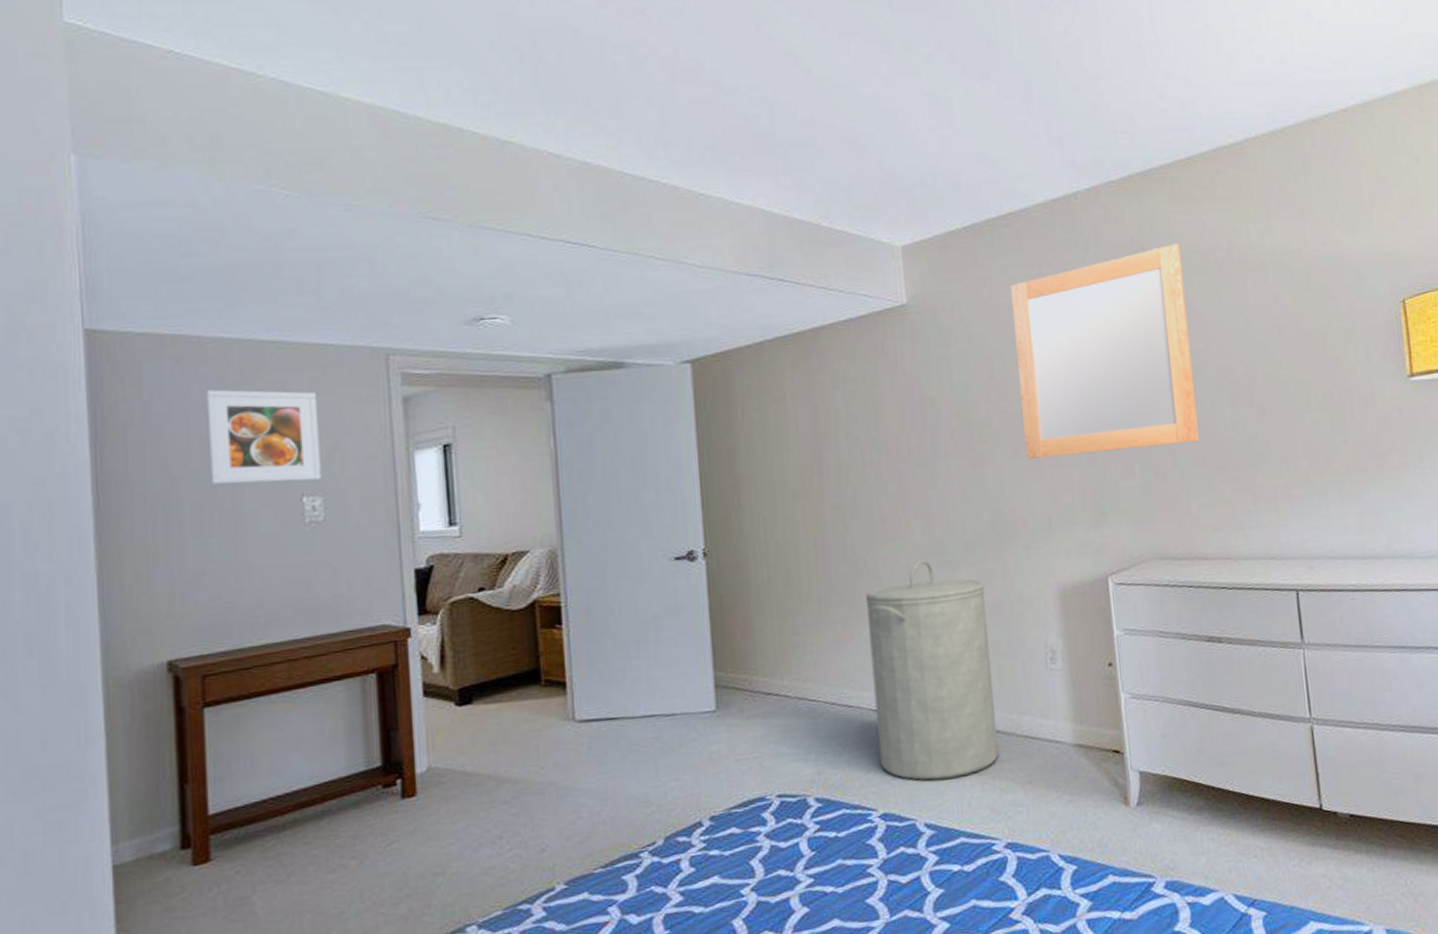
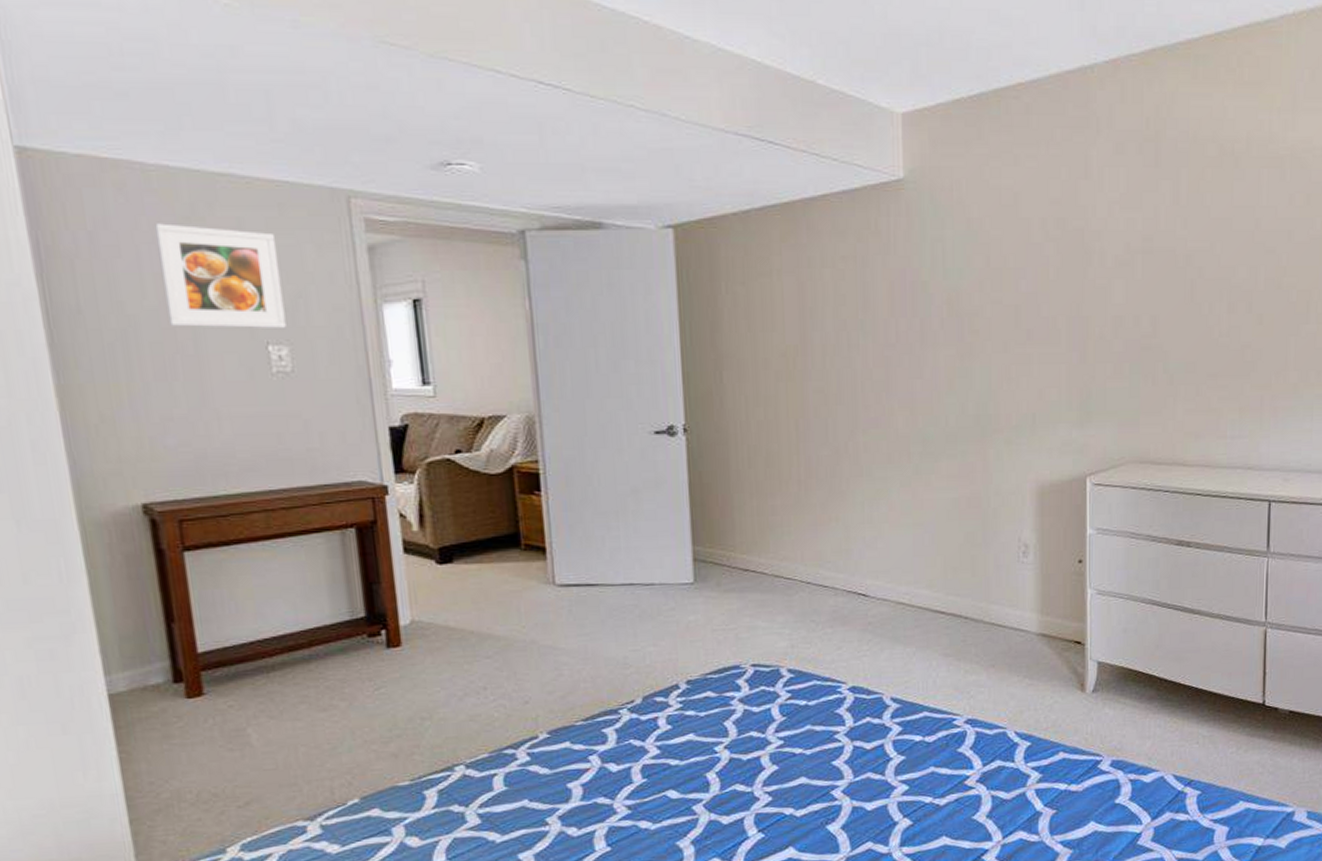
laundry hamper: present [865,560,999,781] -> none [844,449,966,659]
home mirror: present [1011,243,1199,459] -> none [1015,130,1197,353]

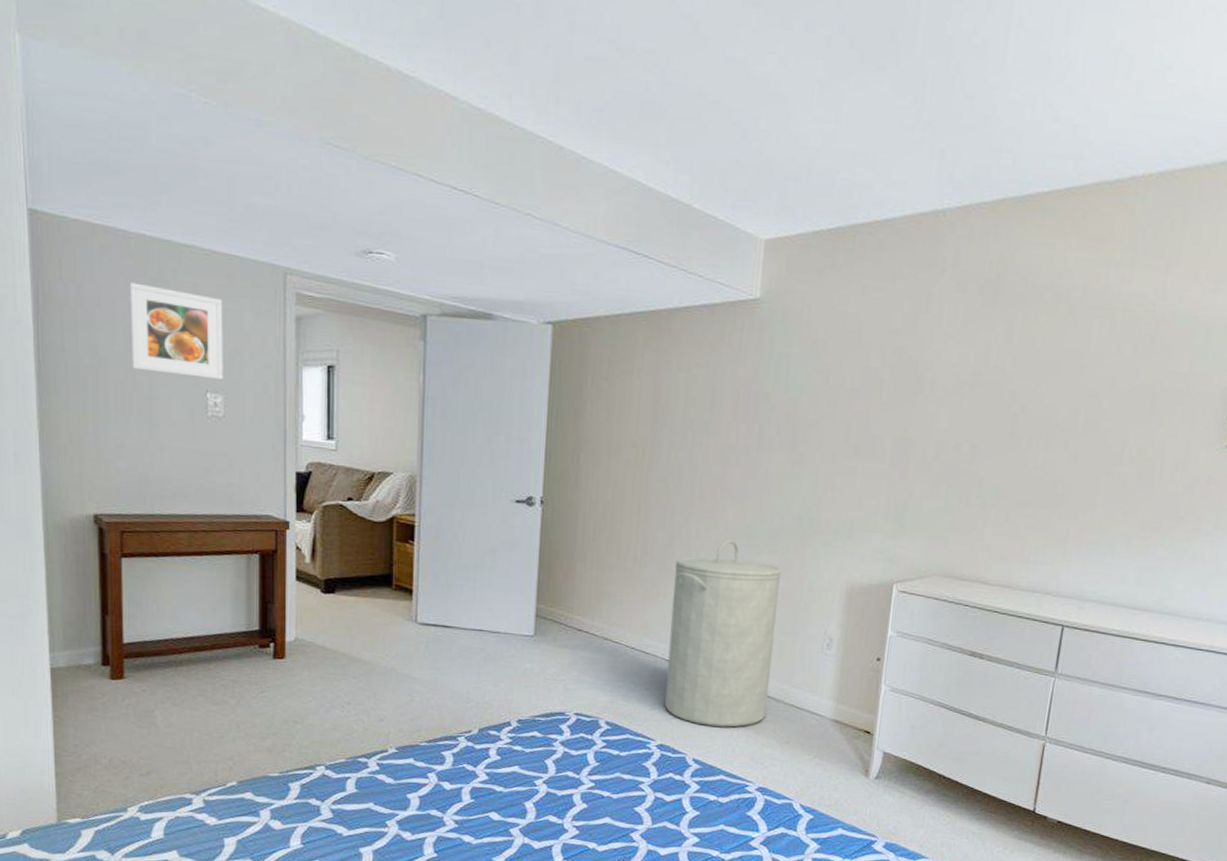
laundry hamper: none [844,449,966,659] -> present [664,540,782,728]

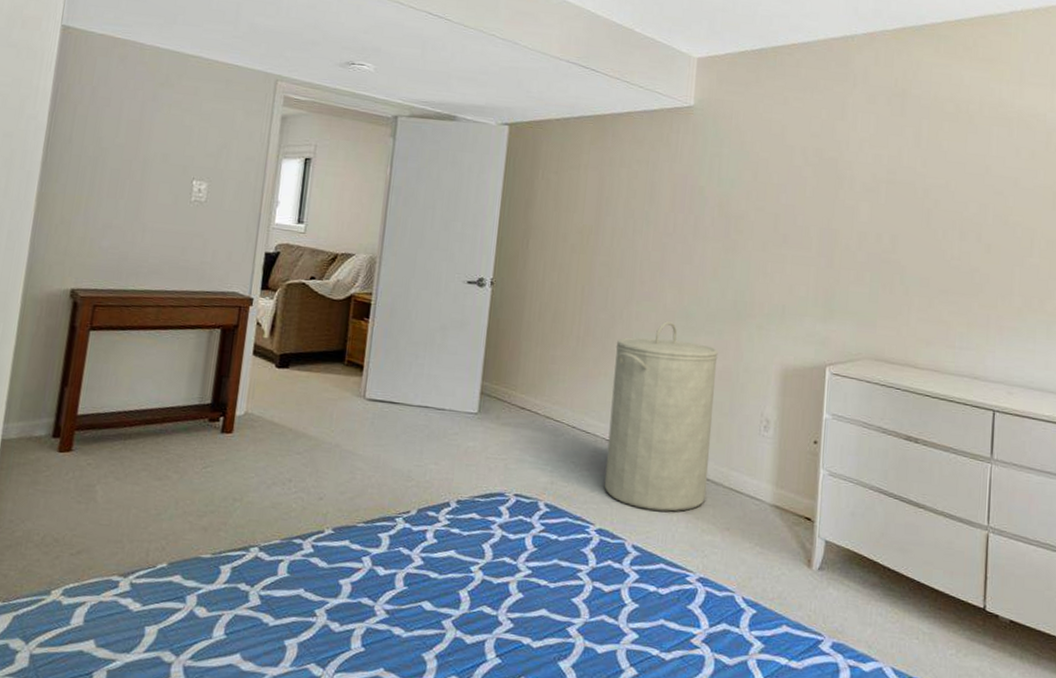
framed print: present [129,282,223,379] -> none [129,85,219,169]

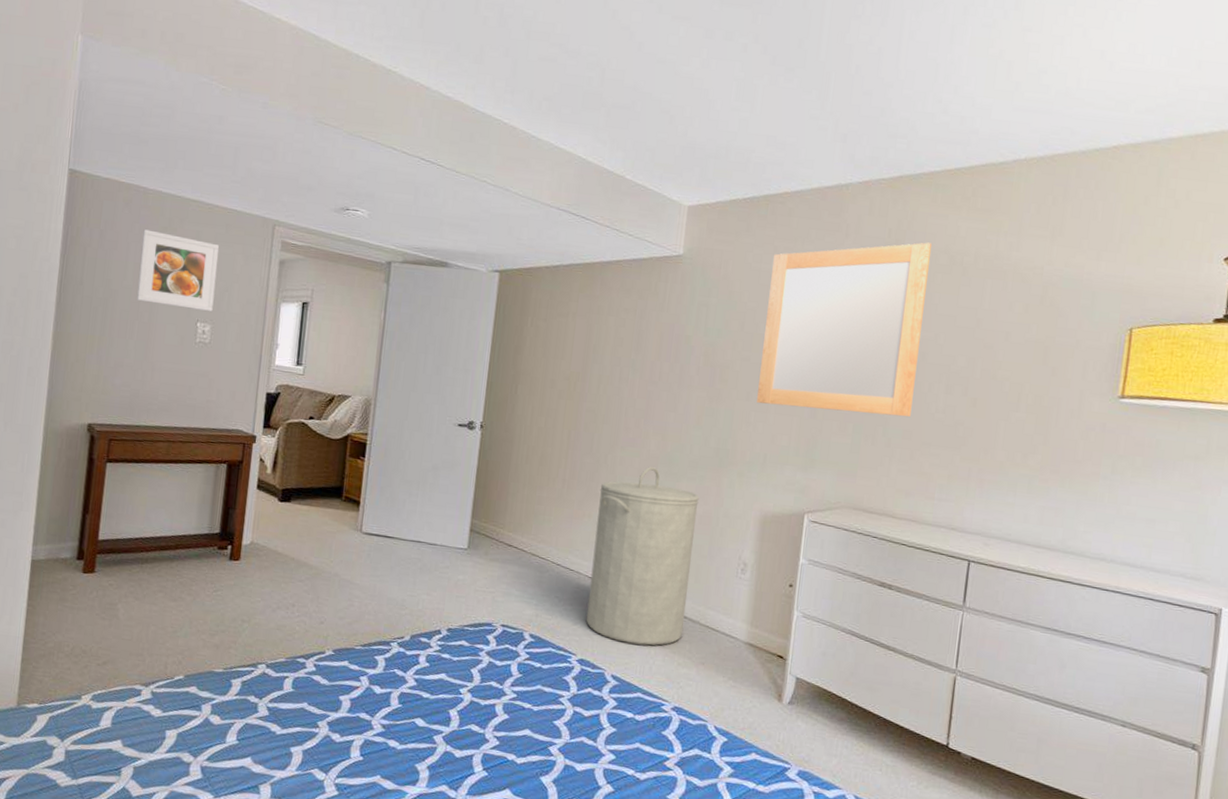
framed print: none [129,85,219,169] -> present [137,229,220,311]
home mirror: none [773,91,937,265] -> present [757,242,932,418]

